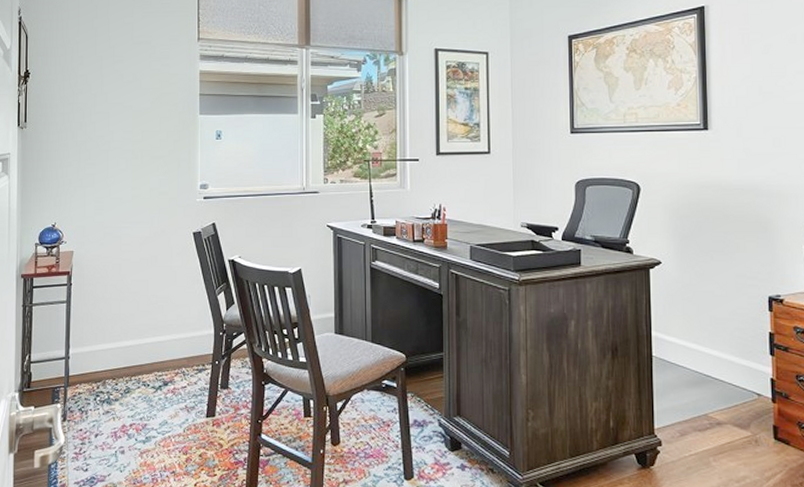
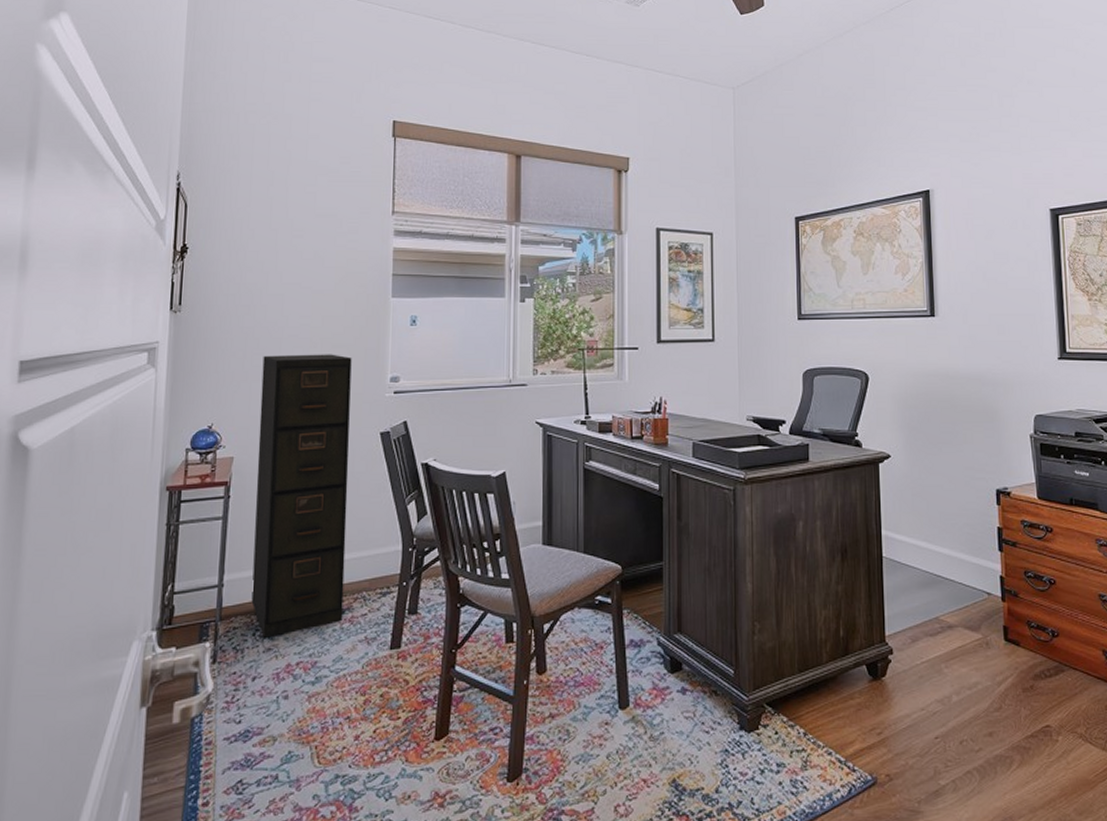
filing cabinet: none [92,164,168,403] -> present [251,354,352,638]

